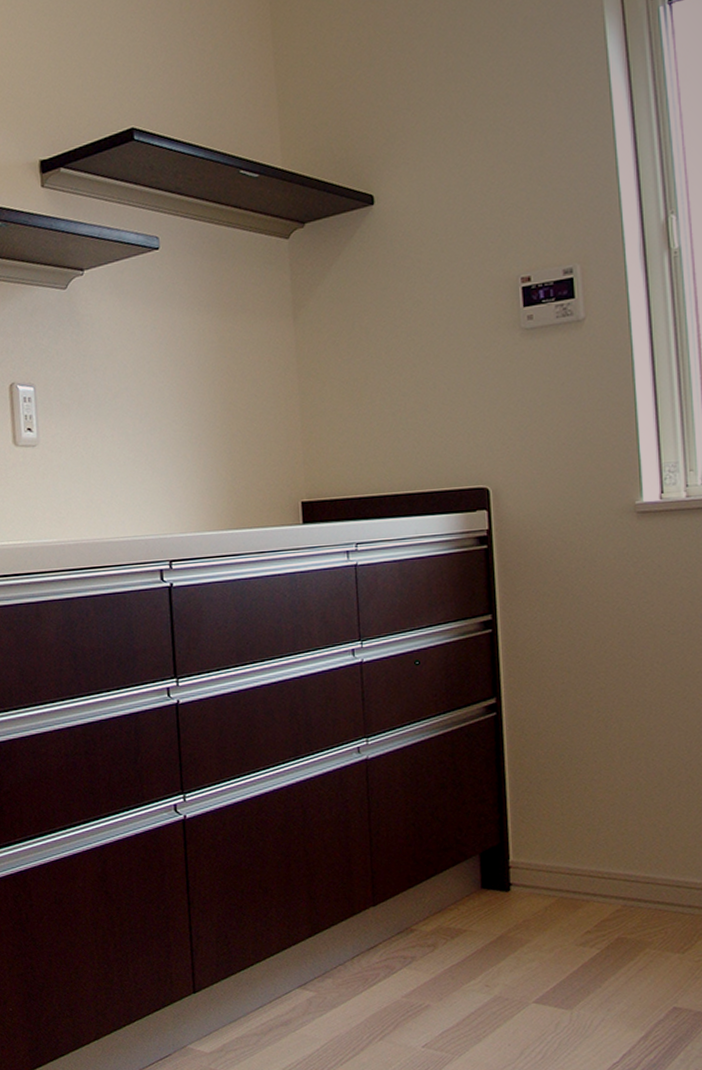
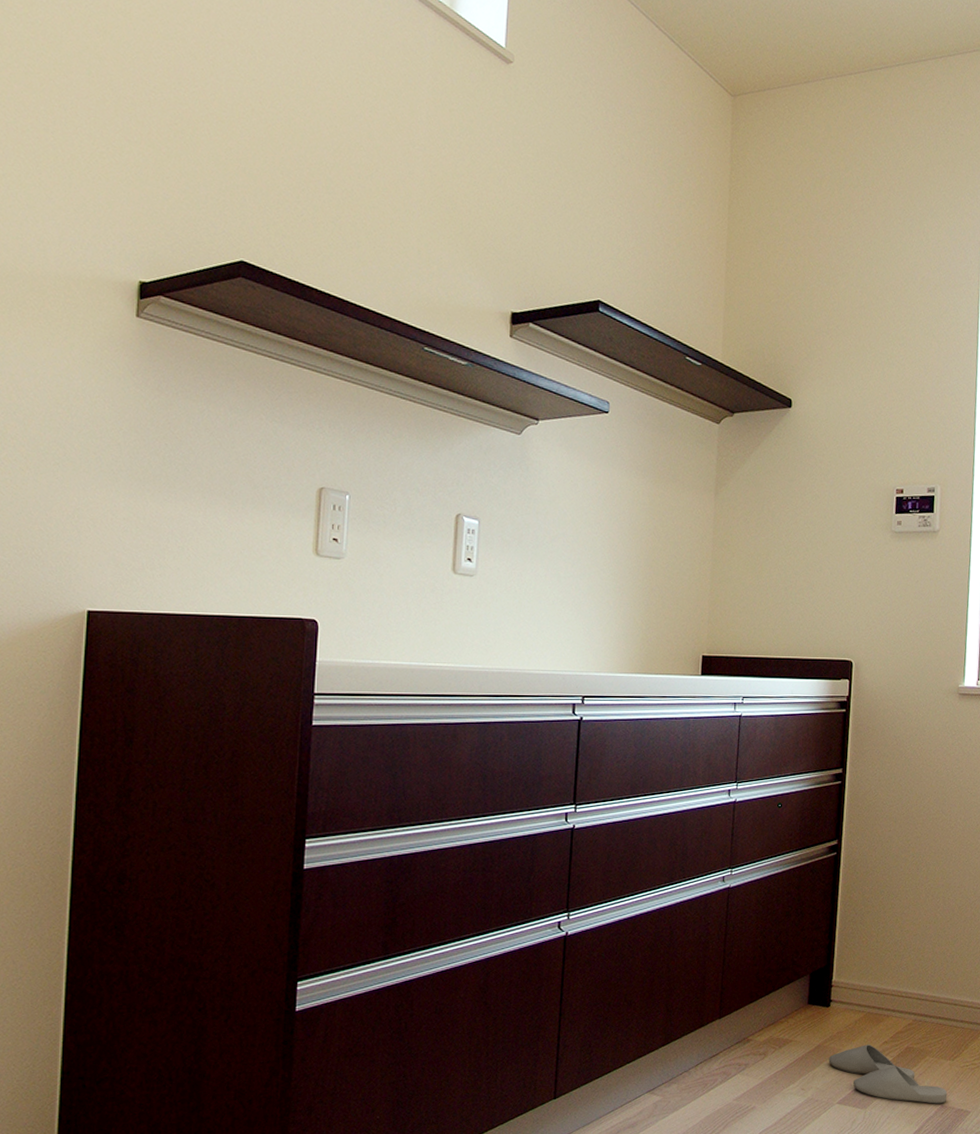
slippers: none [516,935,681,1005] -> present [828,1044,948,1104]

